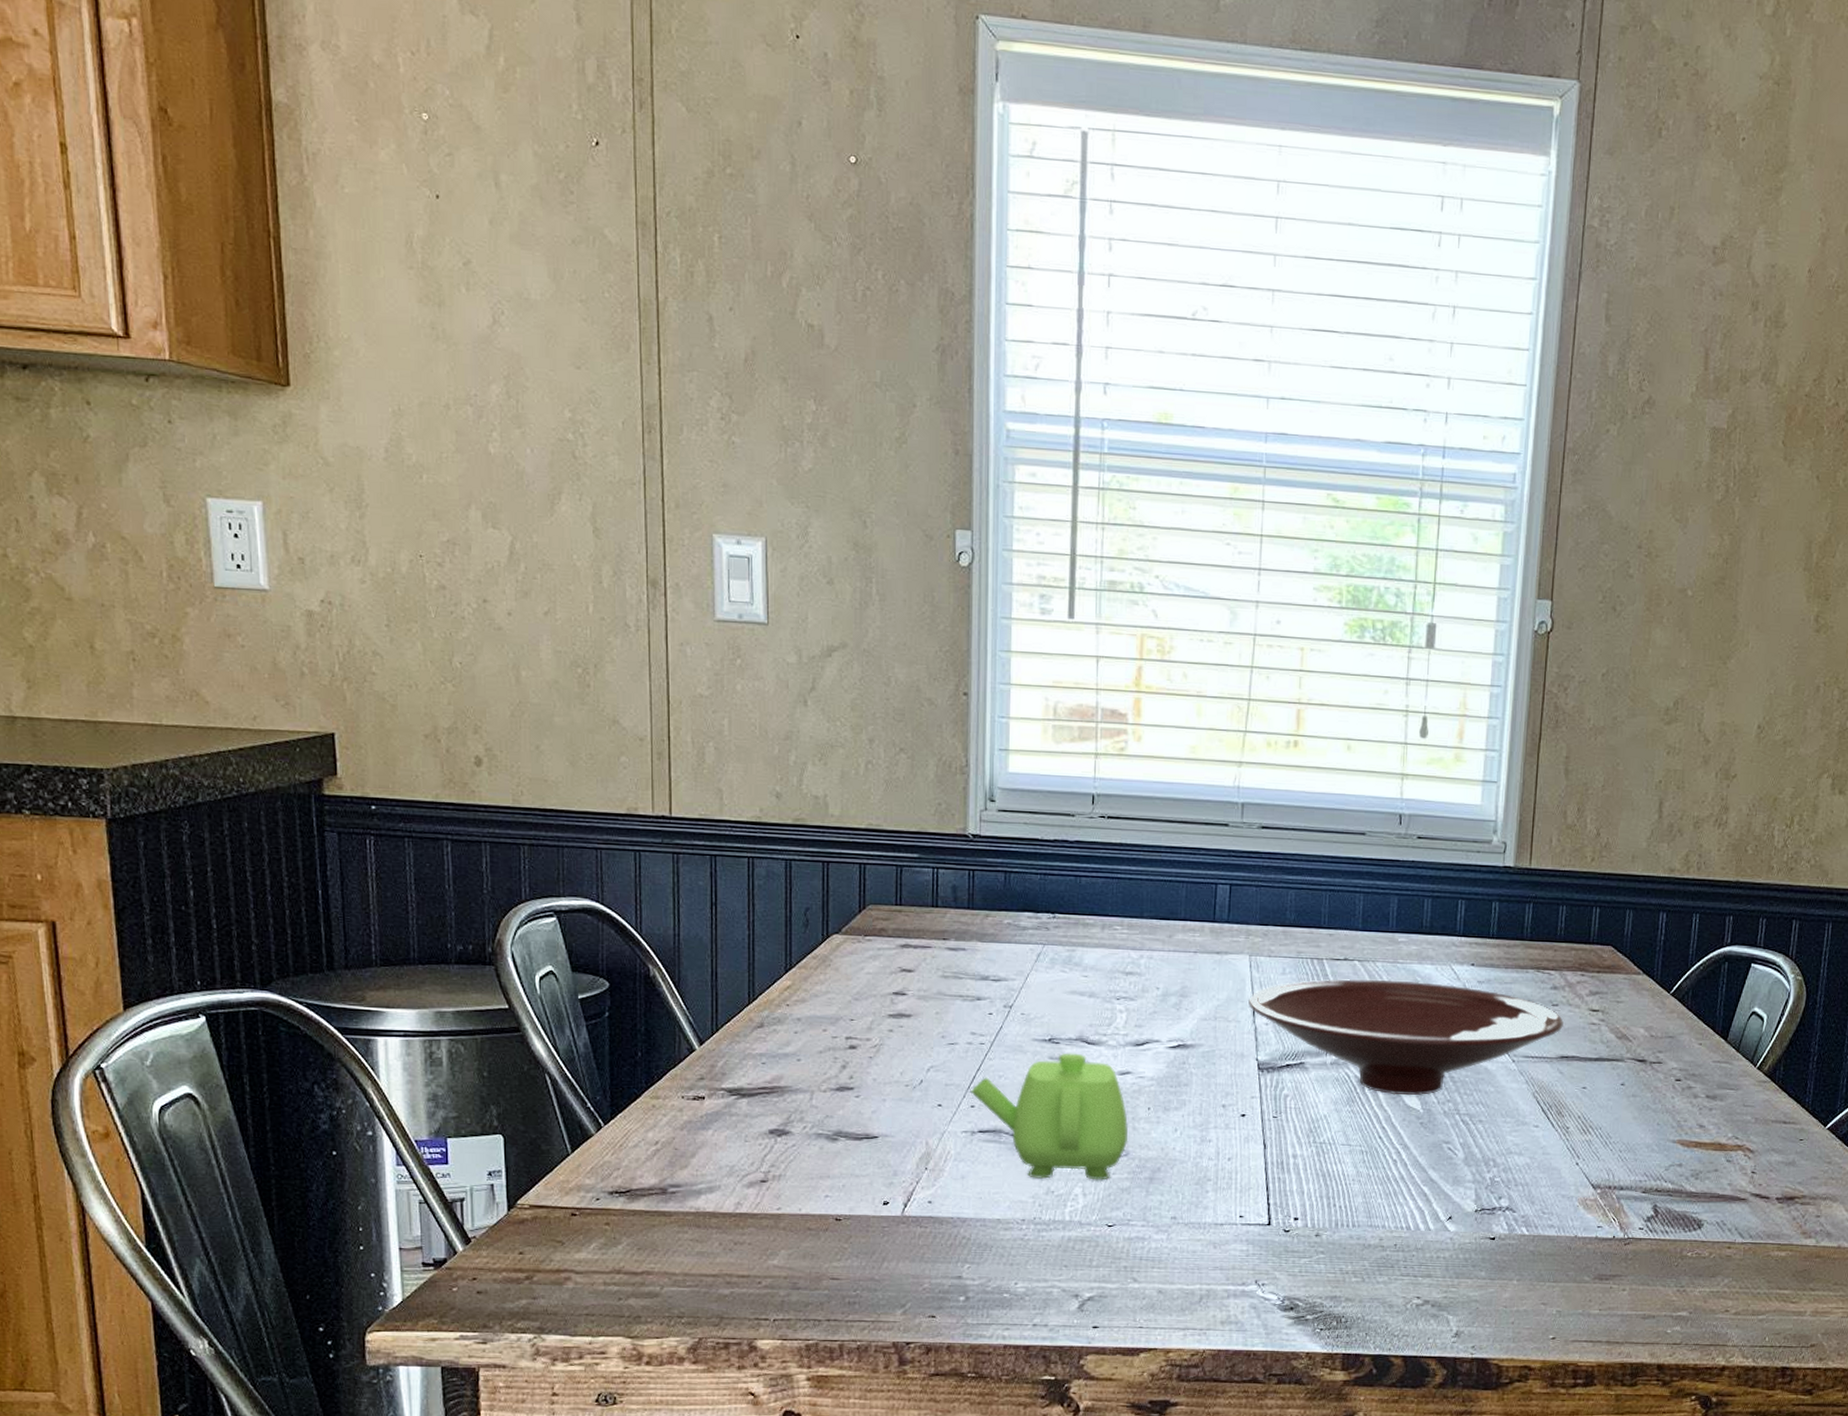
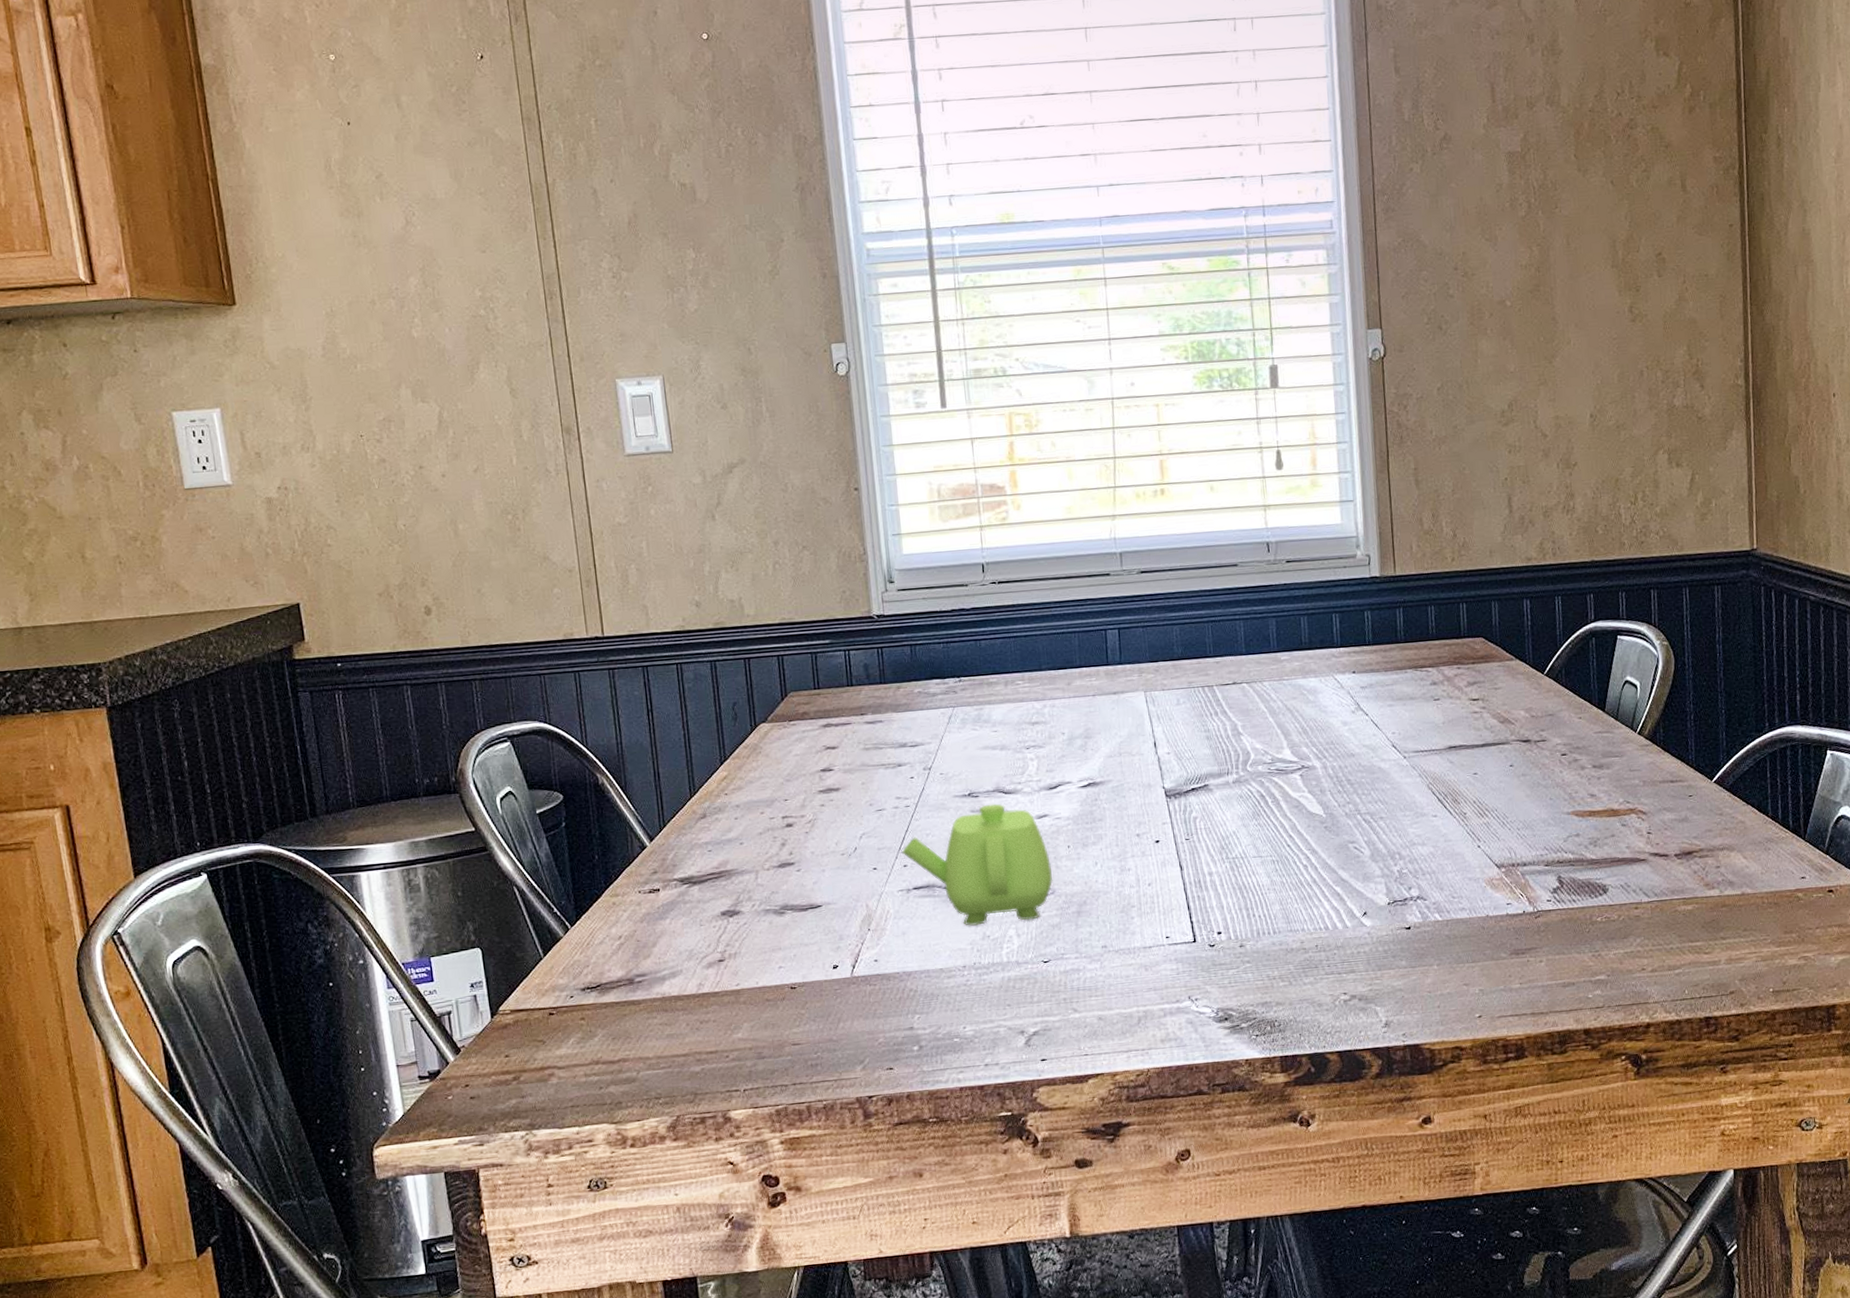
bowl: present [1247,978,1564,1095] -> none [1148,693,1447,804]

